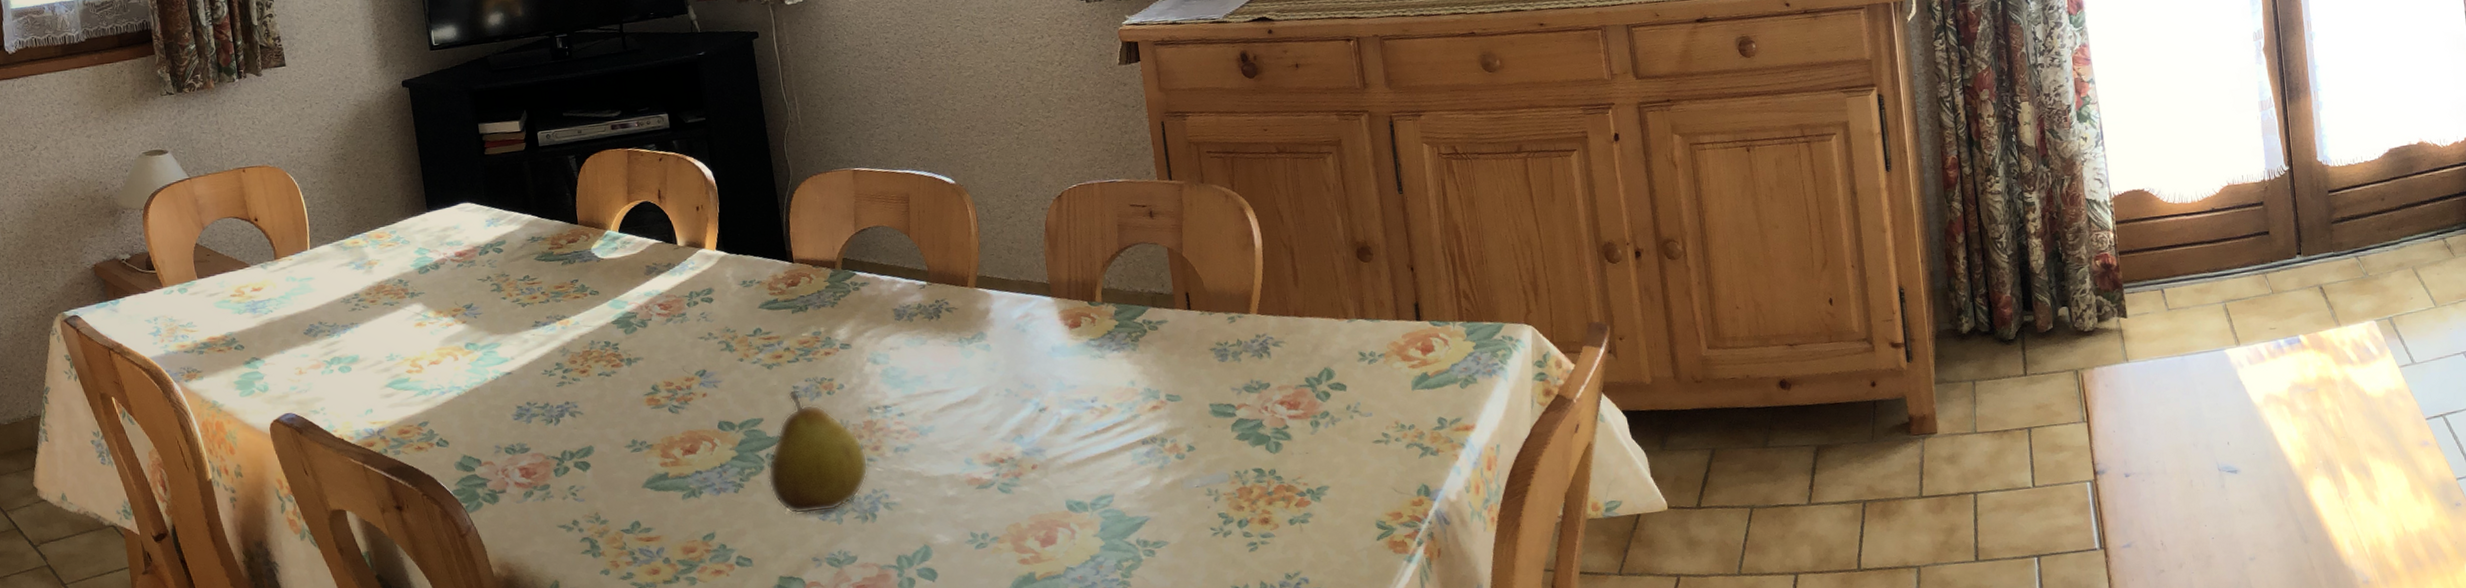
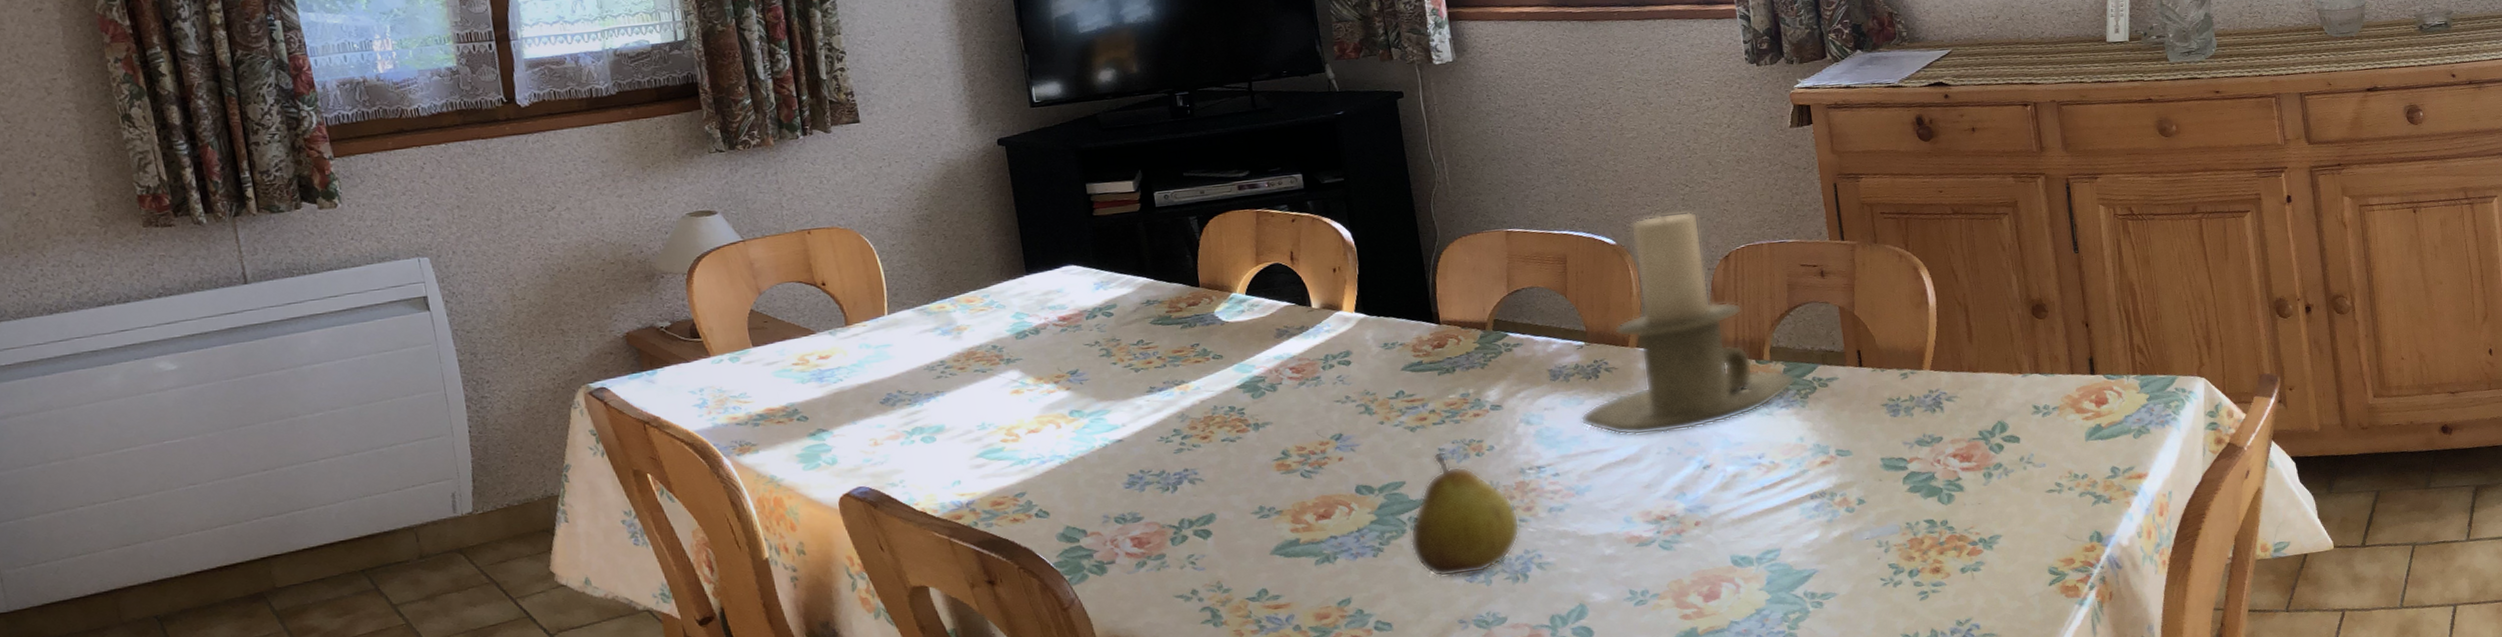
candle holder: none [923,150,1126,377] -> present [1580,211,1795,436]

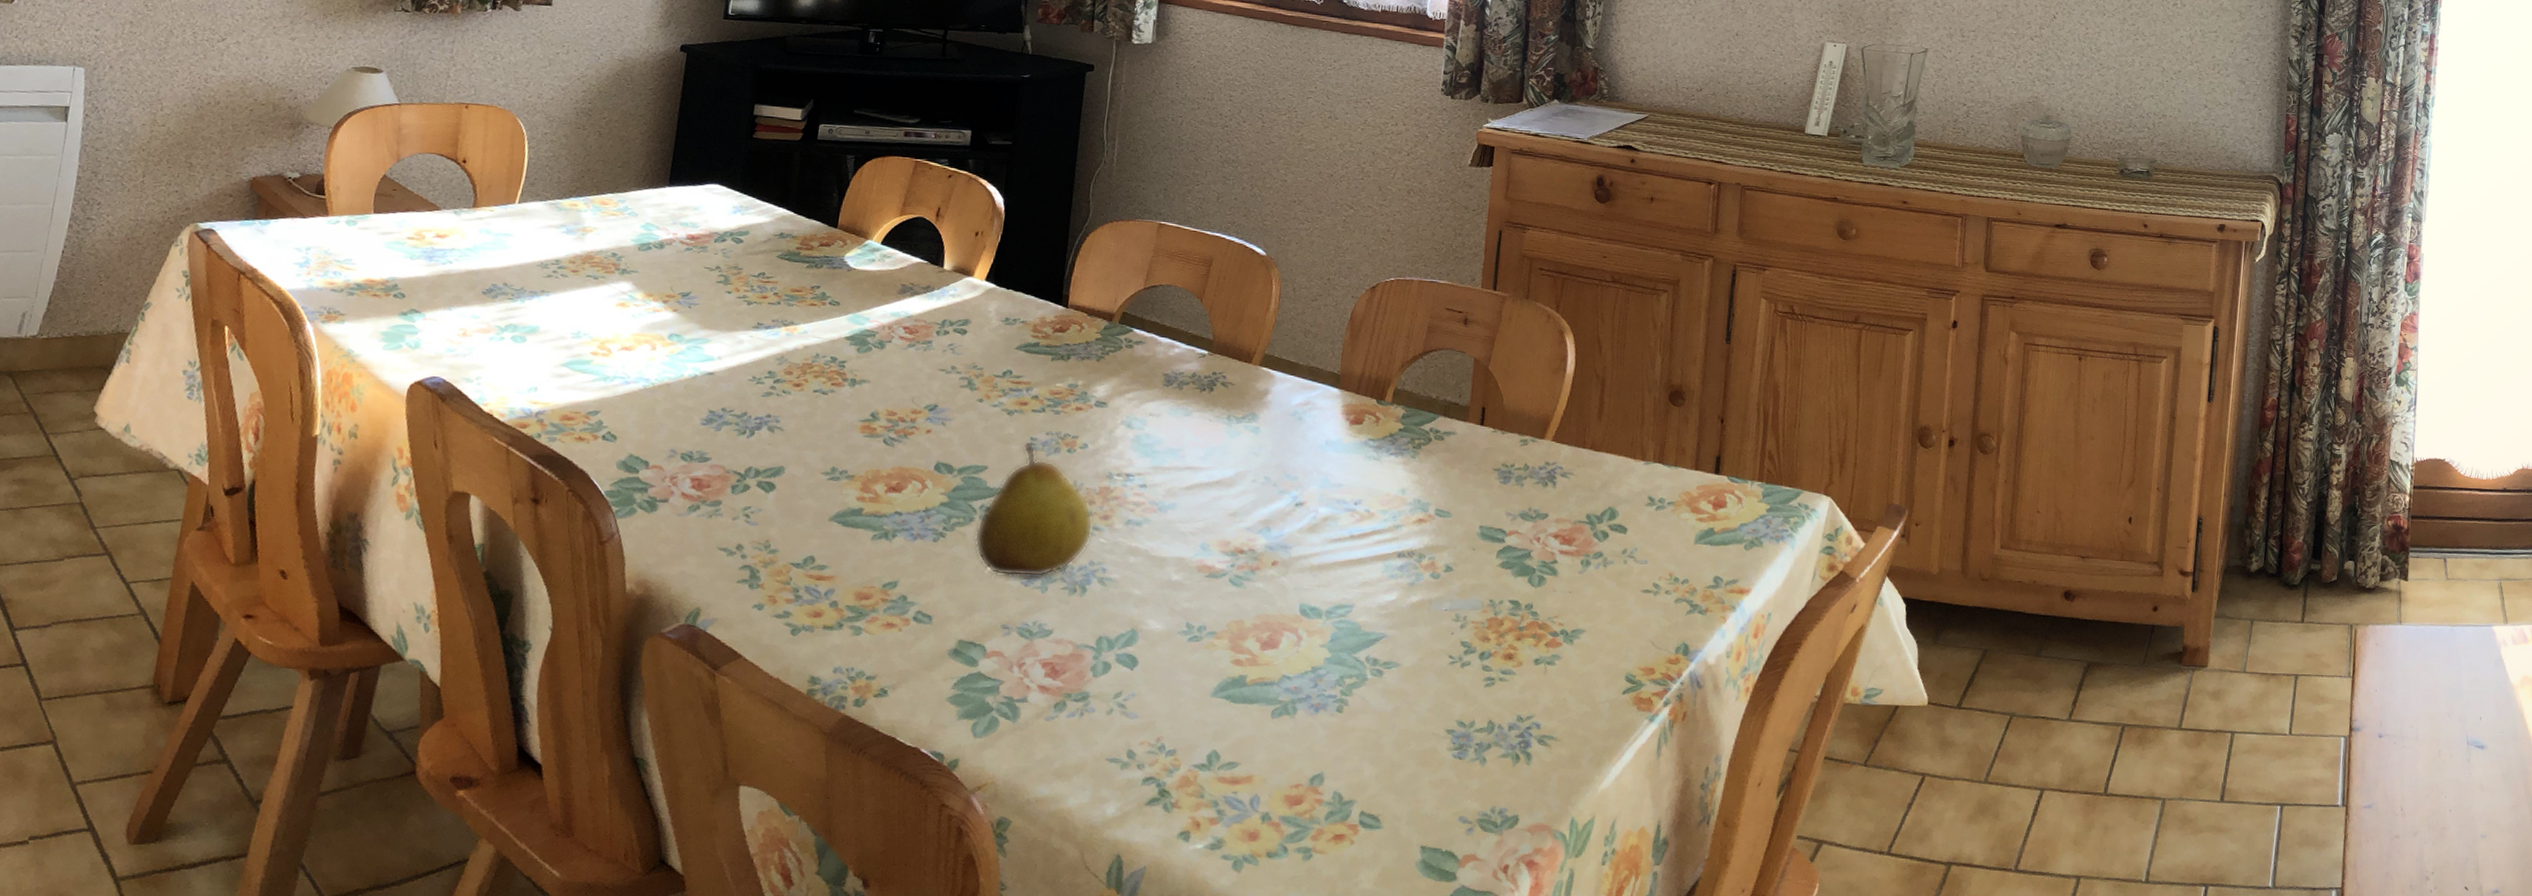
candle holder: present [1580,211,1795,436] -> none [1183,232,1412,462]

